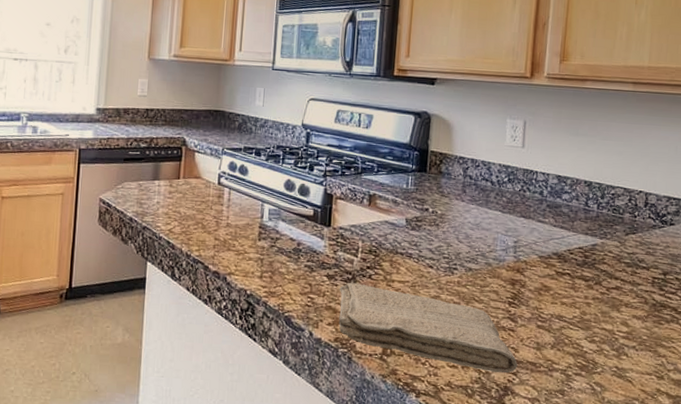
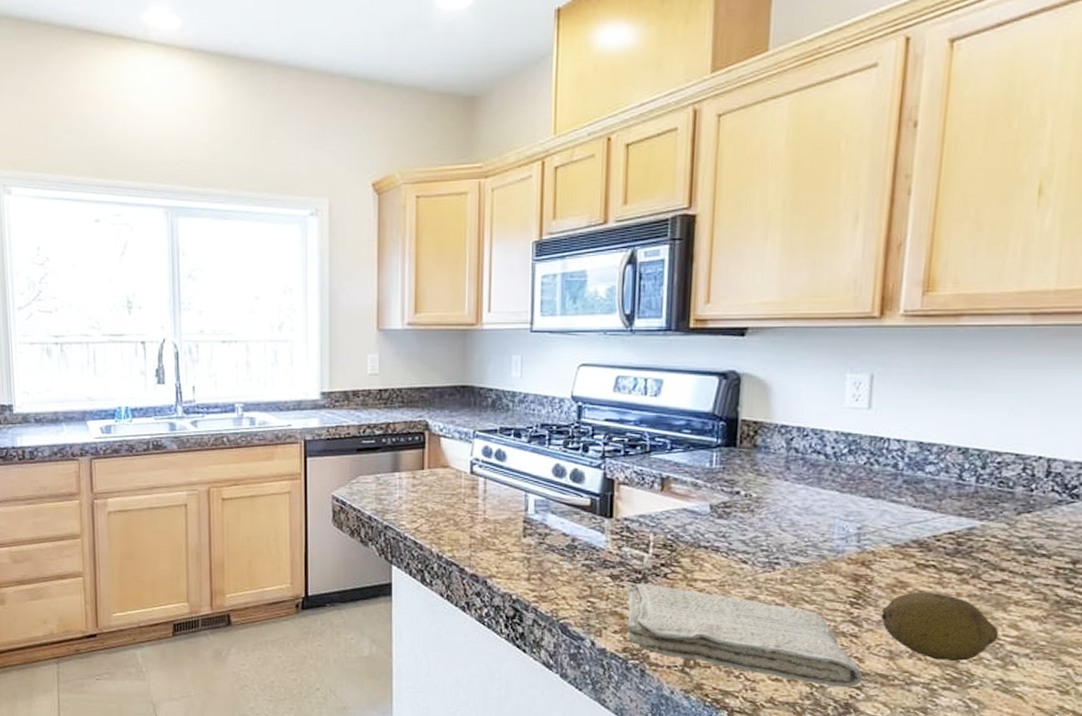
fruit: none [530,294,615,352] -> present [880,591,999,662]

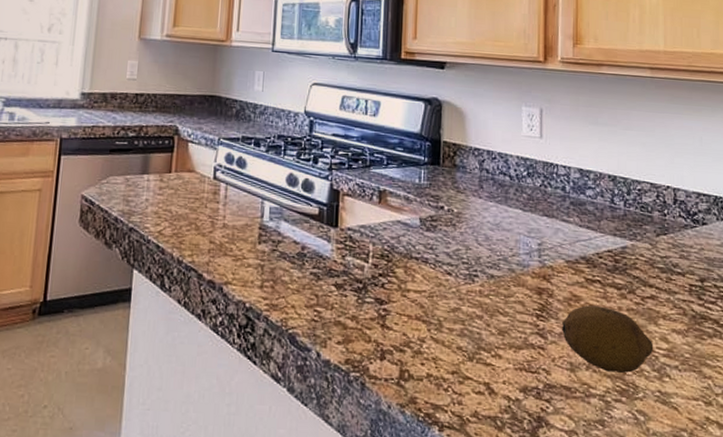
washcloth: present [626,583,863,688] -> none [349,293,550,401]

